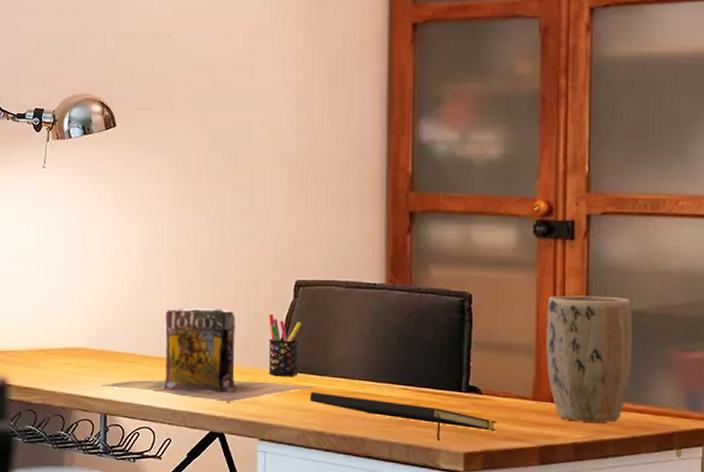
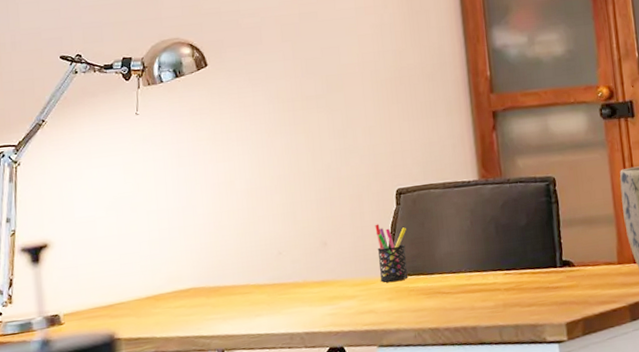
books: present [100,307,318,402] -> none [215,226,428,324]
notepad: present [309,391,497,441] -> none [421,286,591,316]

